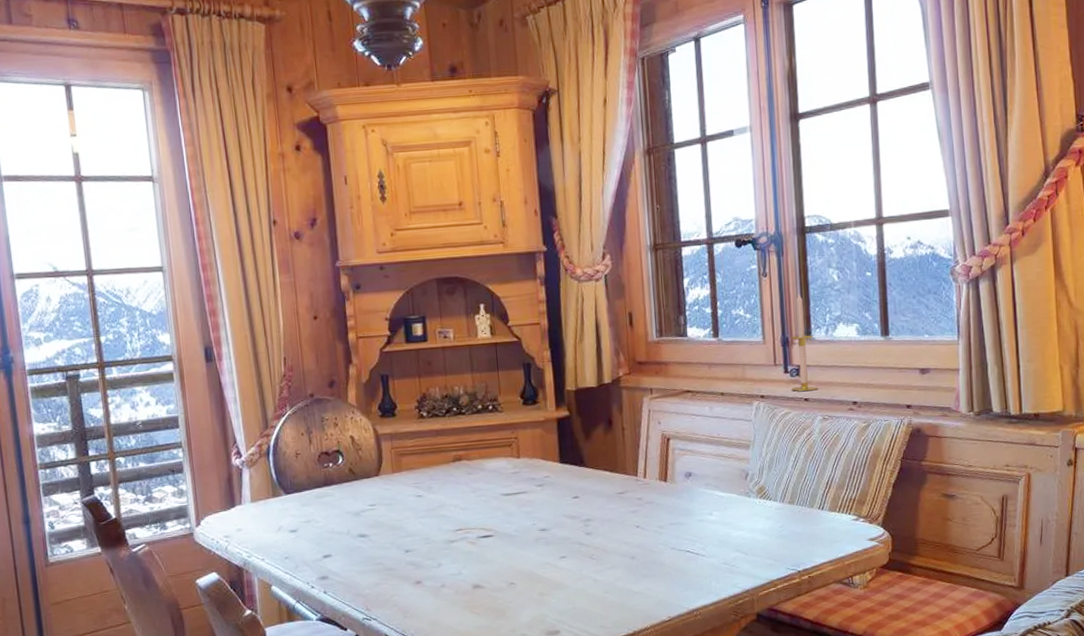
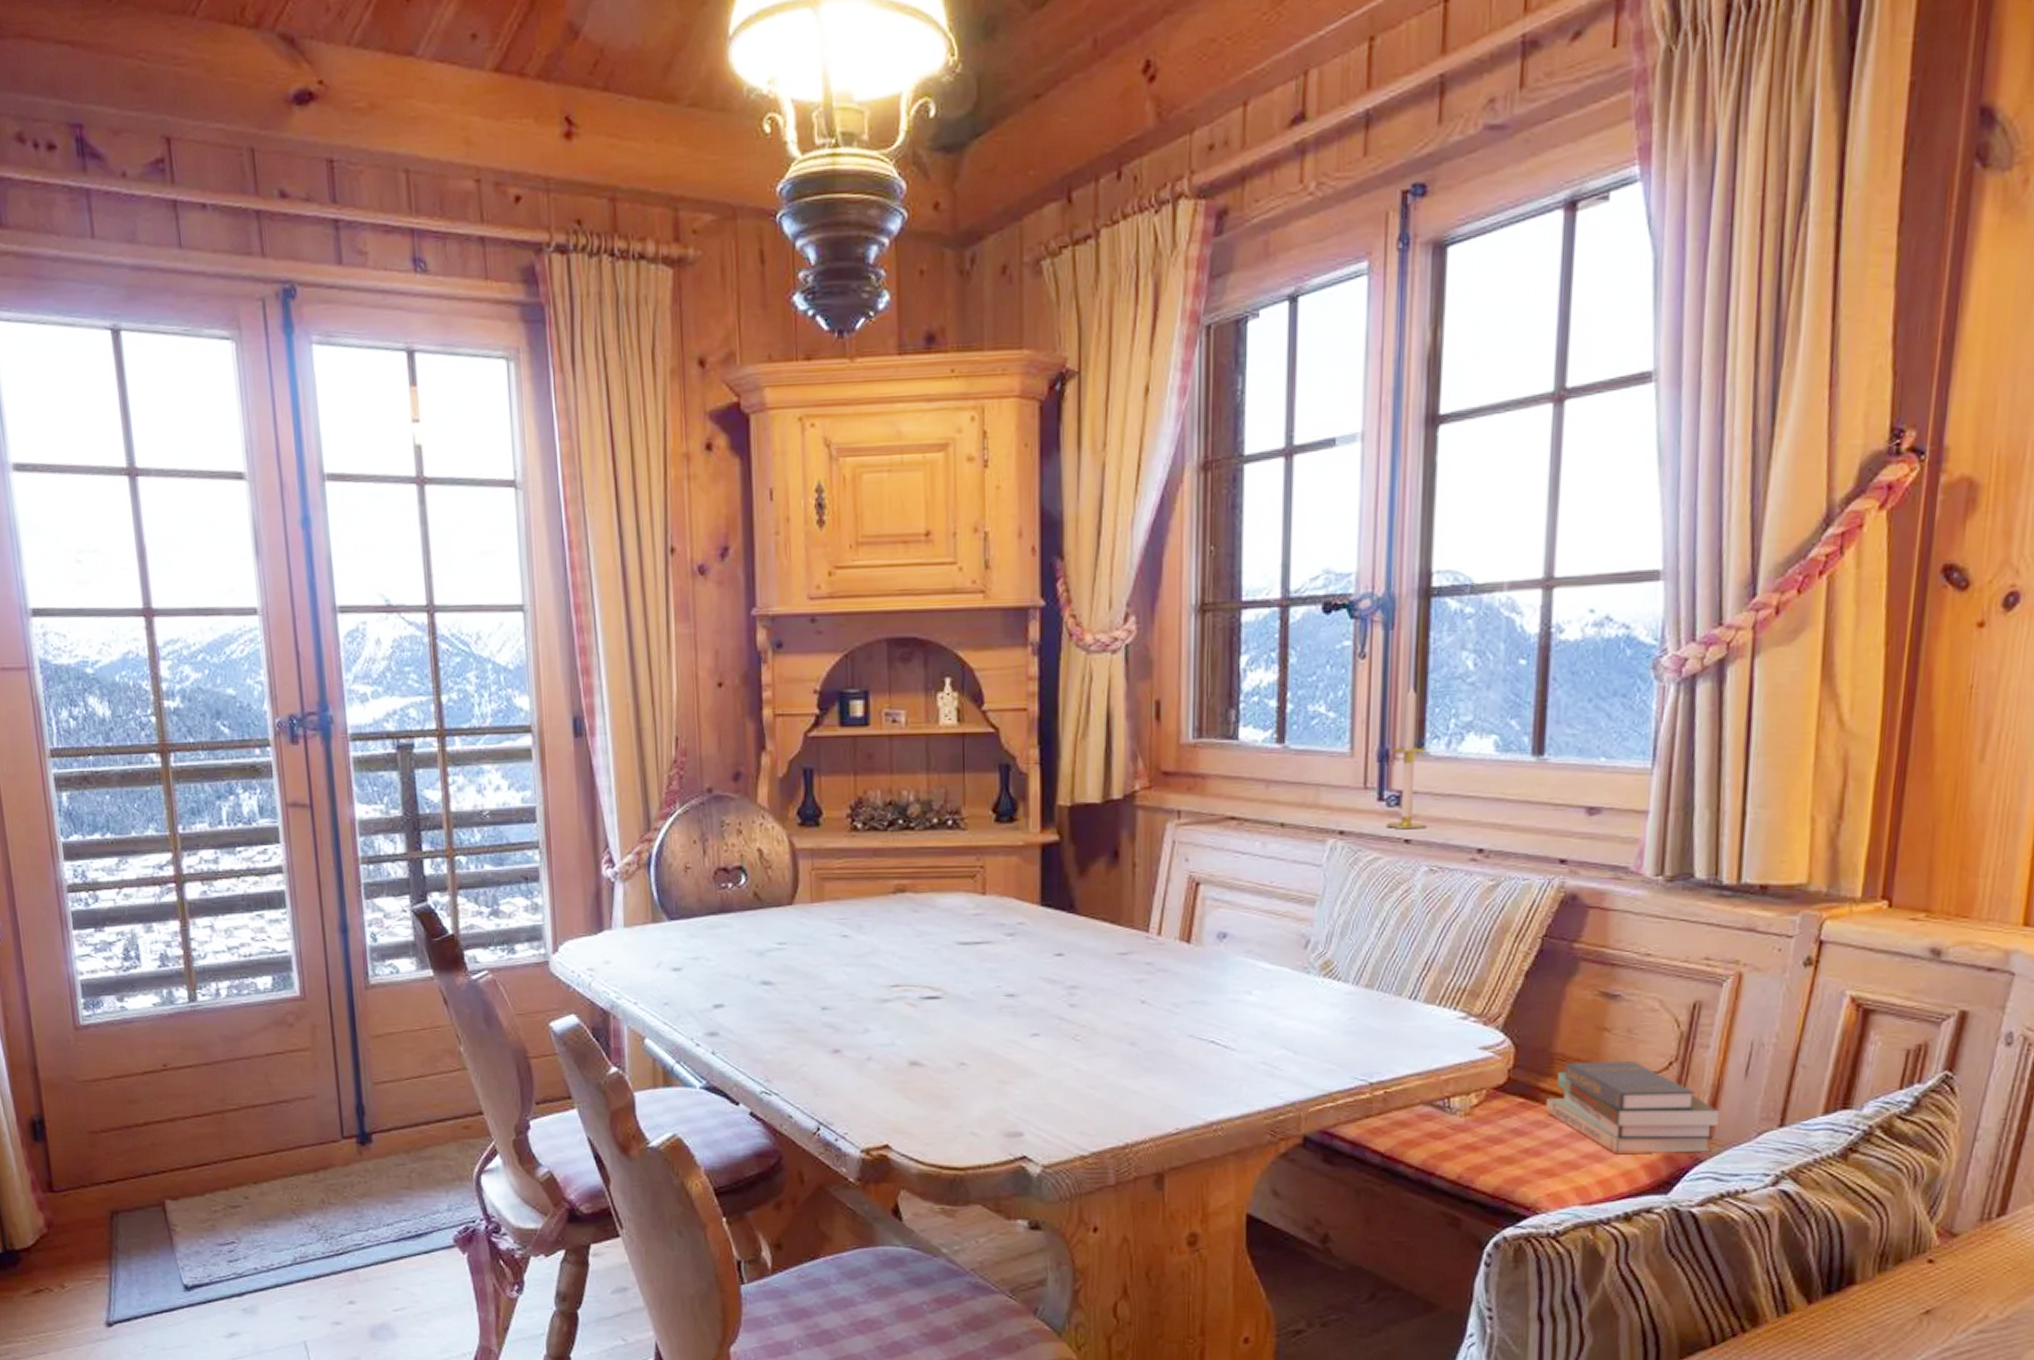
books: none [916,540,1027,606] -> present [1546,1061,1719,1155]

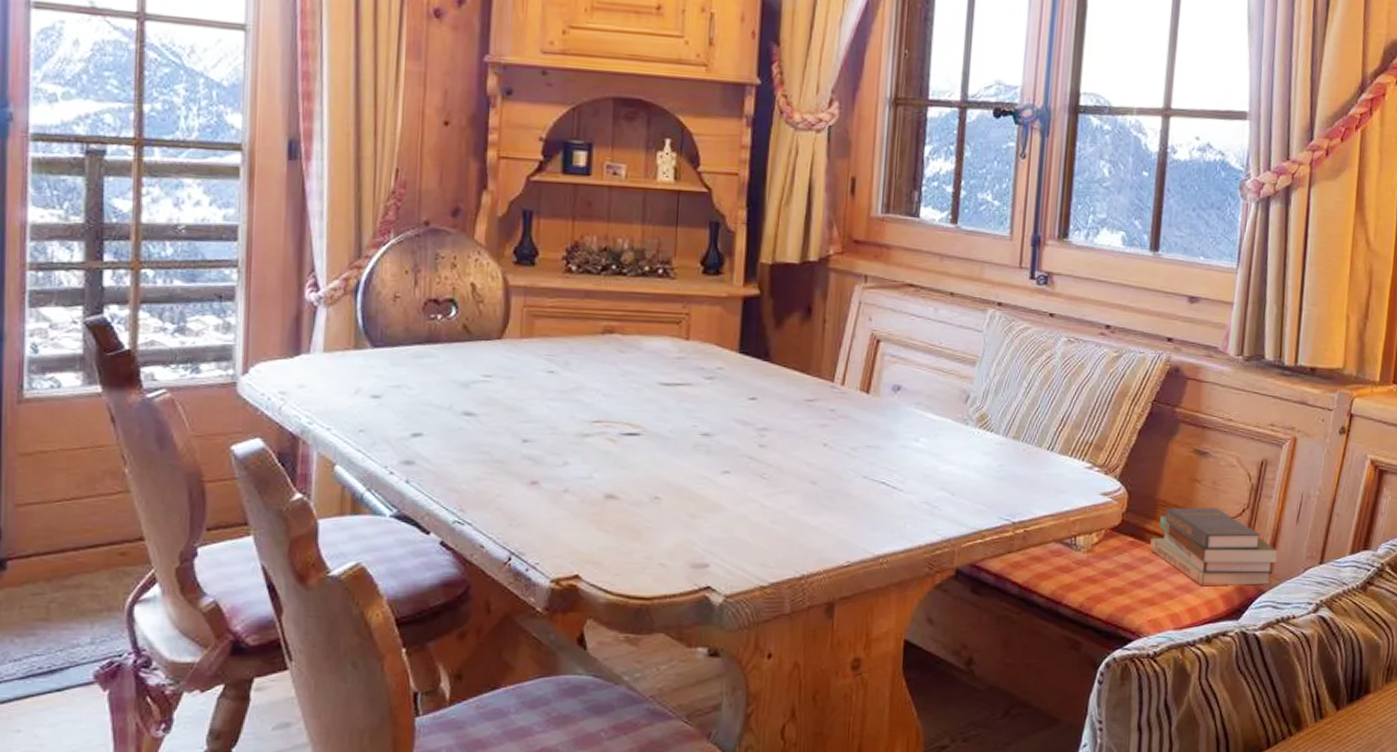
candle: present [1385,685,1428,830] -> none [1035,184,1071,305]

